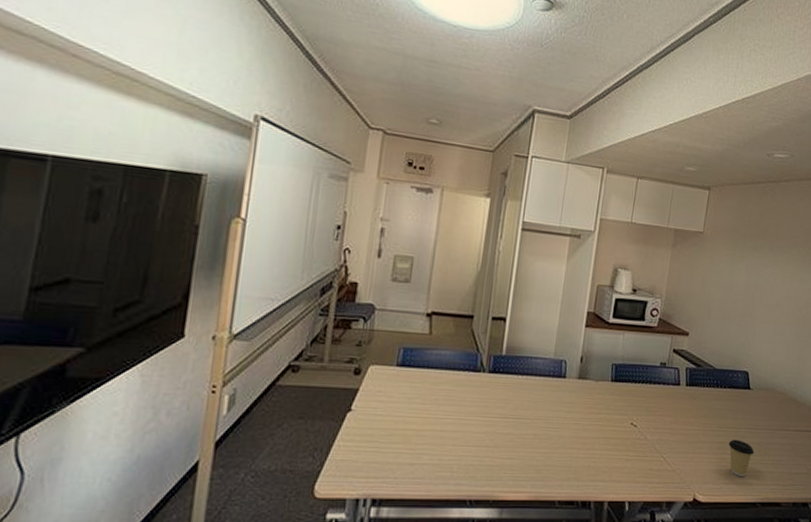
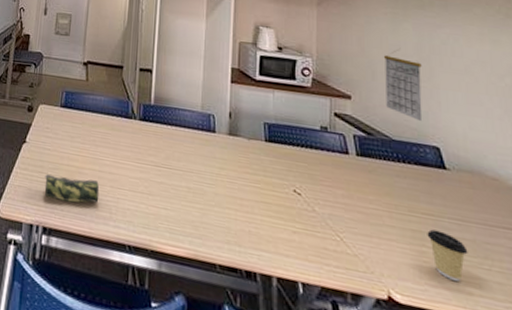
pencil case: none [374,441,441,468] -> present [44,174,100,203]
calendar: none [715,288,747,351] -> present [383,50,423,122]

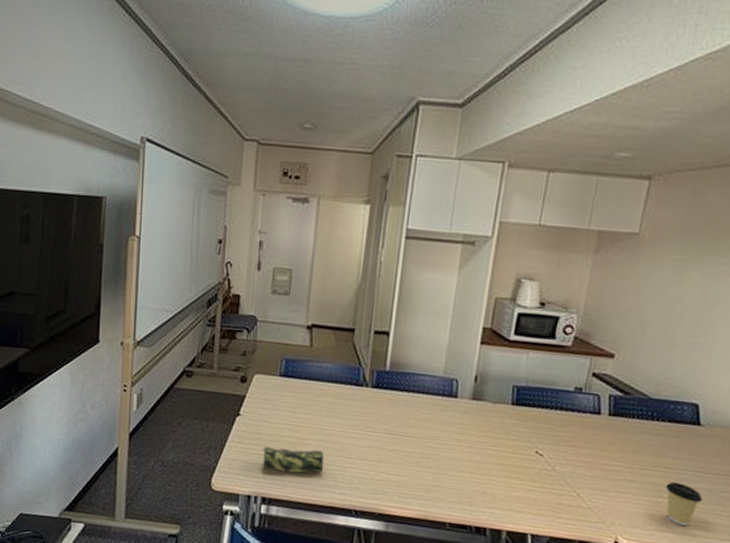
calendar: present [383,50,423,122] -> none [651,302,701,379]

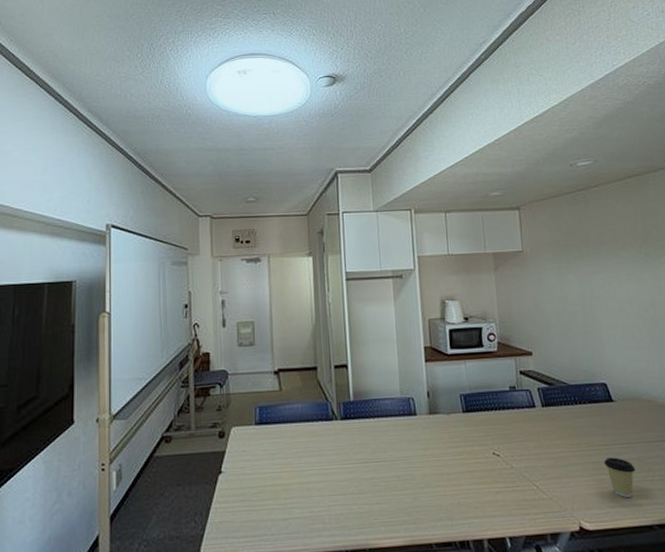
pencil case: present [262,447,325,473] -> none [248,494,310,526]

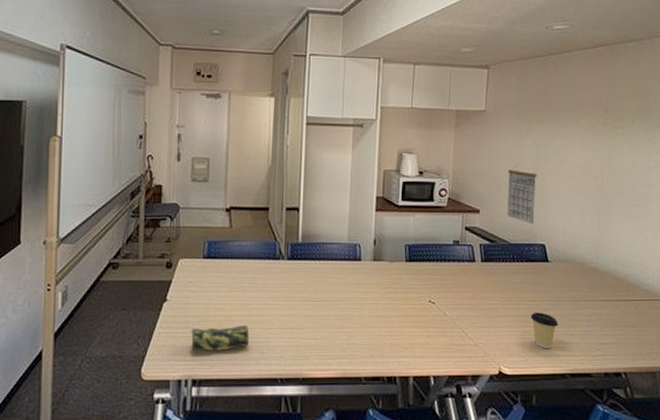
pencil case: none [248,494,310,526] -> present [190,326,250,351]
calendar: none [554,301,591,364] -> present [507,163,537,225]

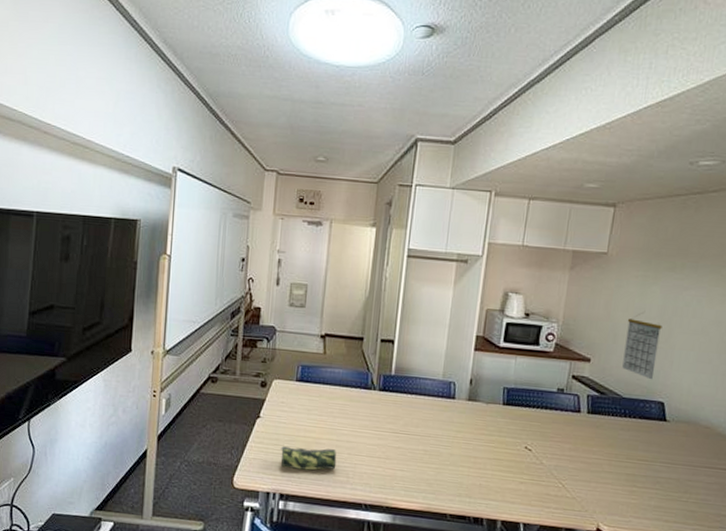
coffee cup: present [530,312,559,349] -> none [639,472,672,513]

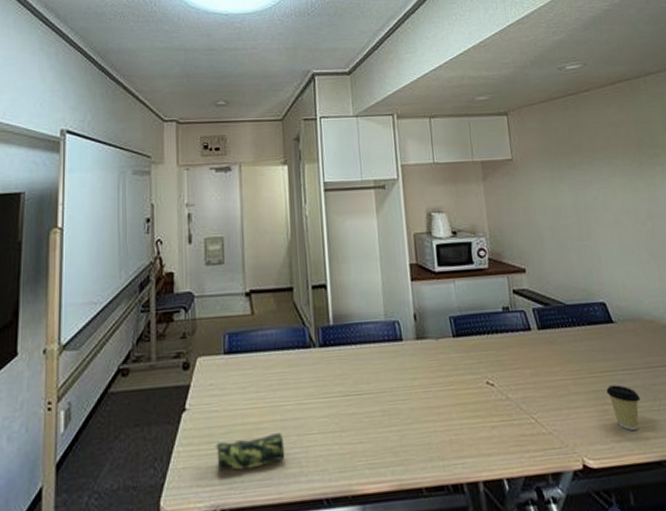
calendar: present [622,313,662,380] -> none [548,213,589,281]
coffee cup: none [639,472,672,513] -> present [606,385,641,431]

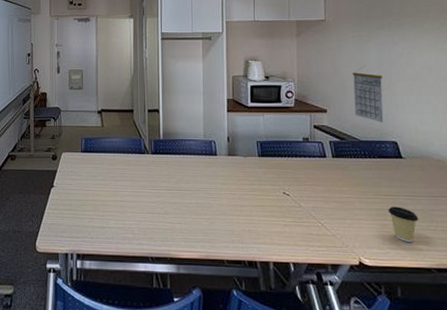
pencil case: present [215,433,285,472] -> none [73,209,123,230]
calendar: none [548,213,589,281] -> present [352,66,384,123]

